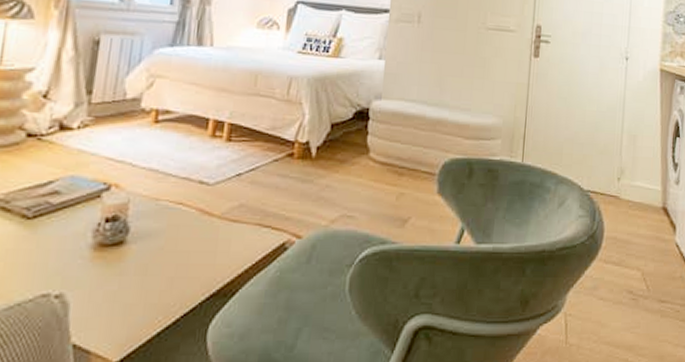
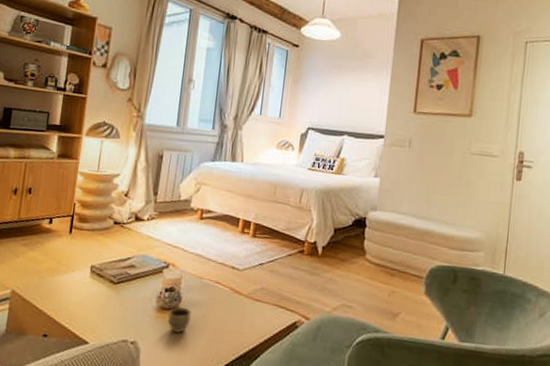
cup: none [109,240,144,275] -> present [168,306,191,333]

